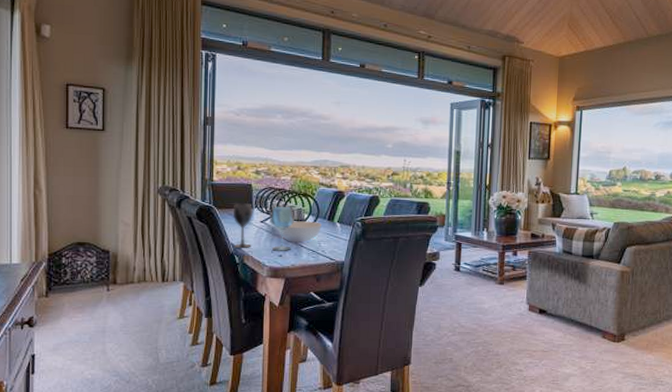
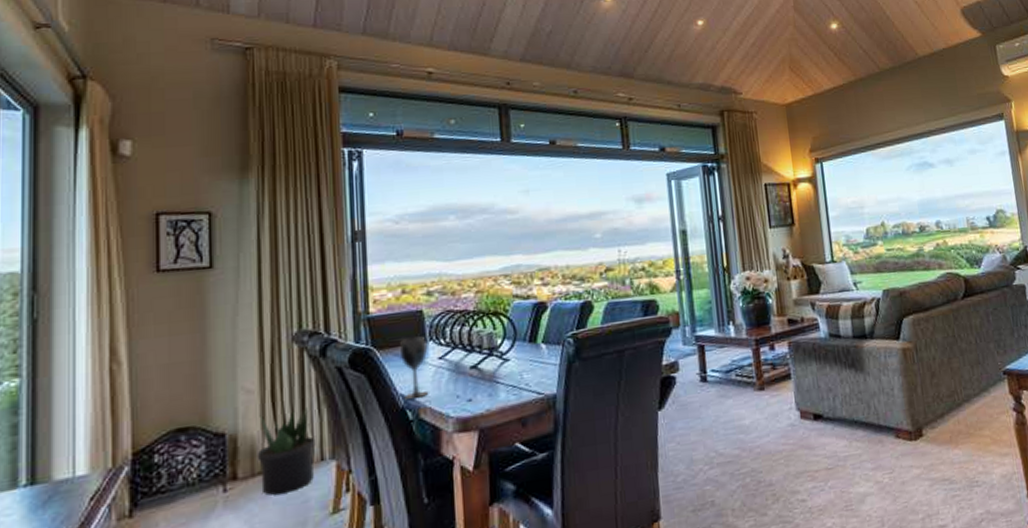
planter: none [130,242,170,299] -> present [257,407,316,496]
wine glass: present [270,207,294,251] -> none [451,332,484,395]
bowl: present [279,221,322,243] -> none [464,346,522,380]

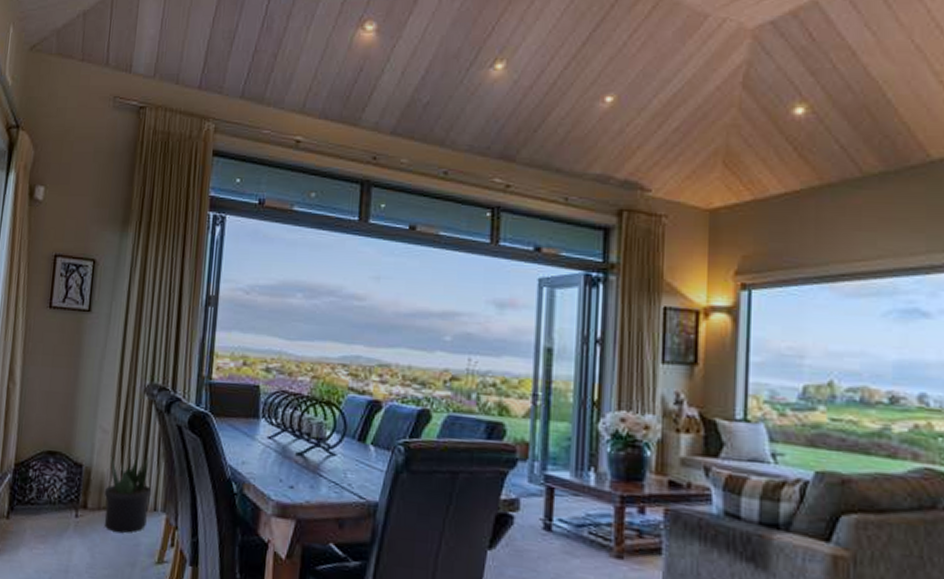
wine glass: present [399,335,429,399] -> none [231,410,259,473]

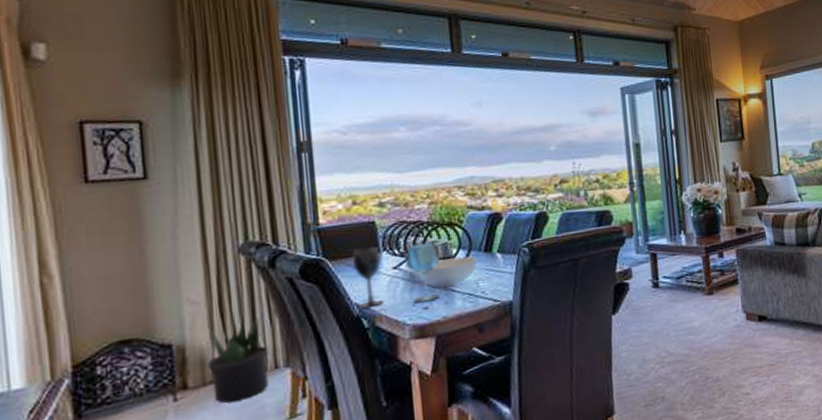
wine glass: none [231,410,259,473] -> present [351,246,384,308]
wine glass: none [280,418,312,481] -> present [405,243,439,303]
bowl: none [291,439,349,471] -> present [419,256,477,288]

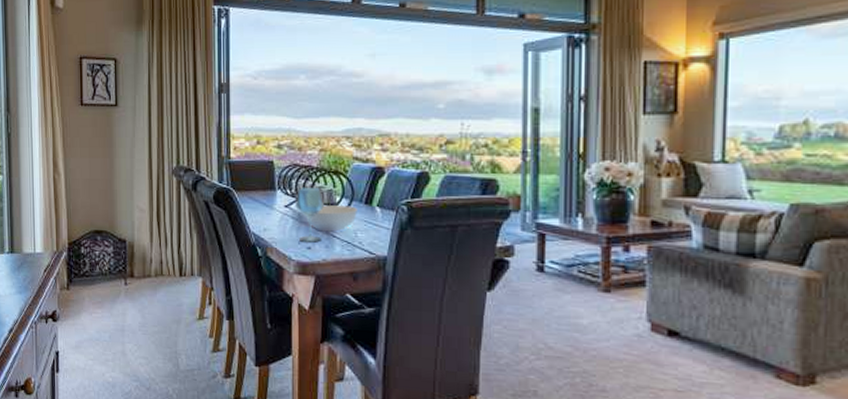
planter: present [207,318,269,403] -> none [147,230,188,296]
wine glass: present [351,246,384,308] -> none [253,183,275,238]

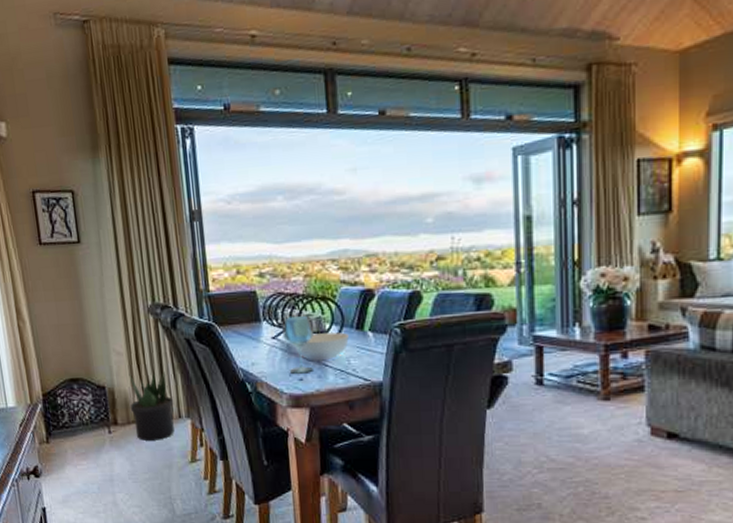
planter: none [147,230,188,296] -> present [129,372,175,441]

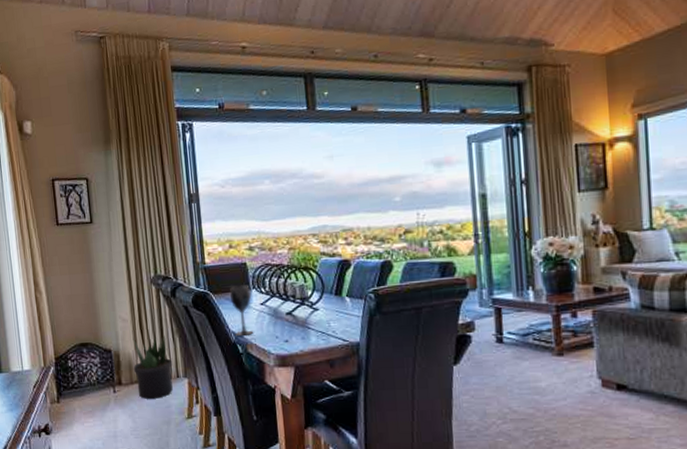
wine glass: none [236,315,265,373] -> present [229,284,254,336]
wine glass: present [282,316,313,374] -> none [270,284,297,336]
bowl: present [295,332,349,362] -> none [281,298,329,325]

